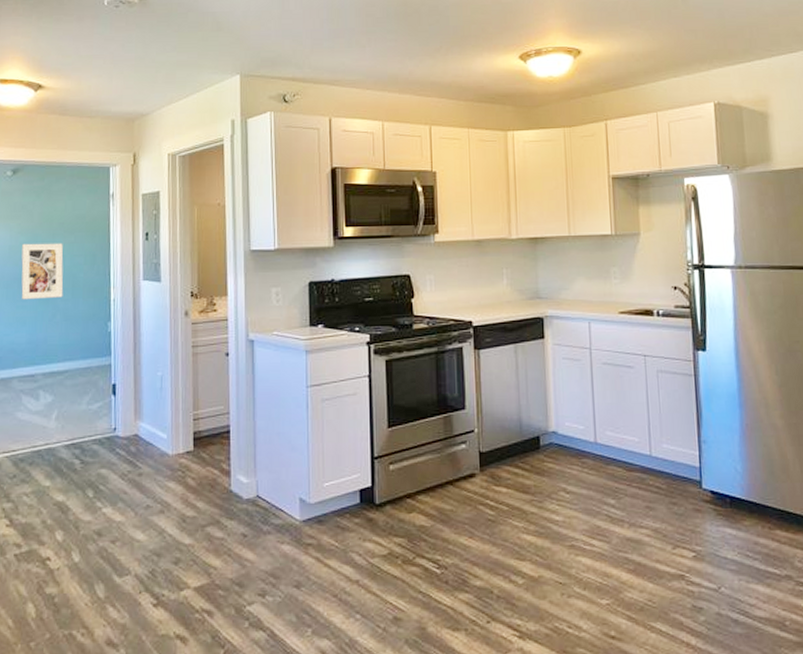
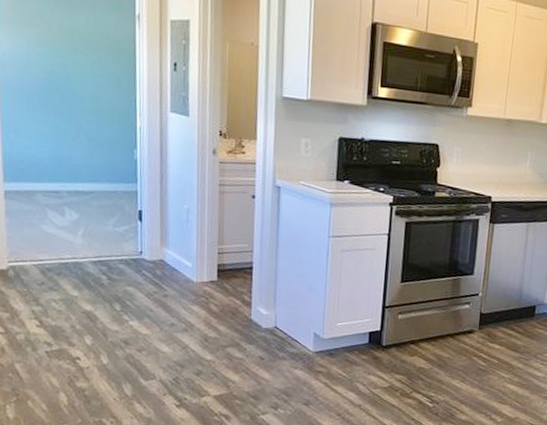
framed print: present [21,243,64,300] -> none [41,55,87,118]

